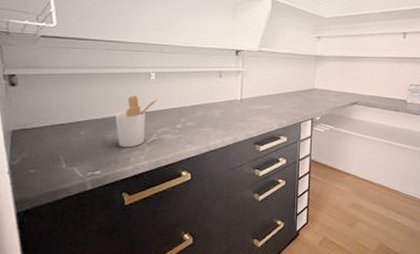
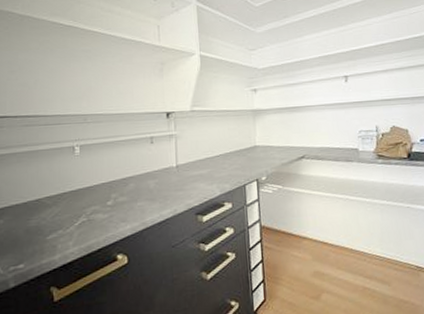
utensil holder: present [114,96,159,148] -> none [37,173,85,235]

